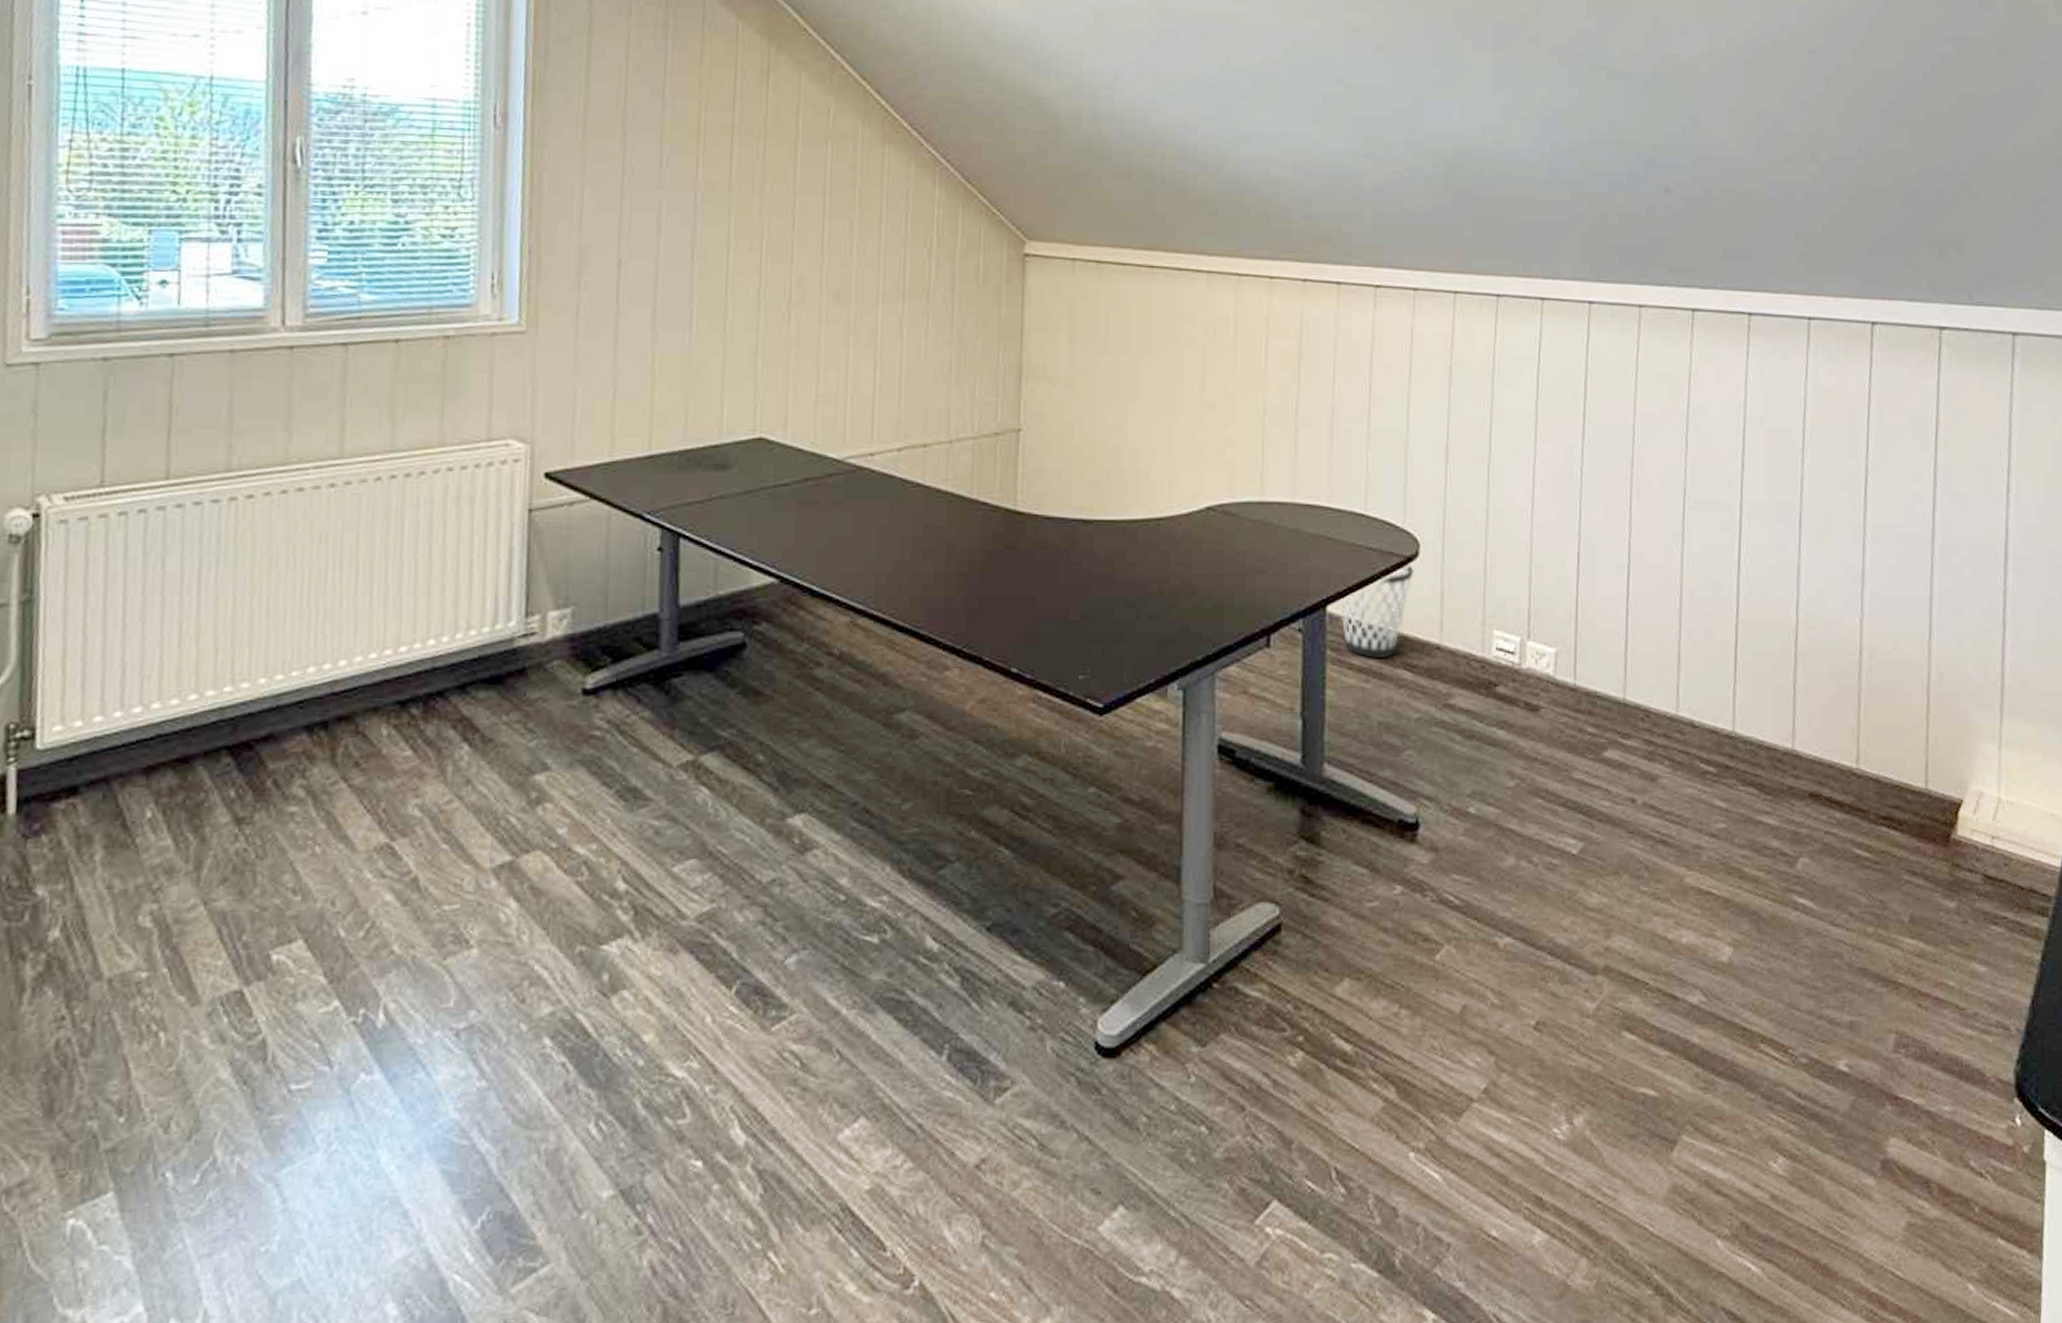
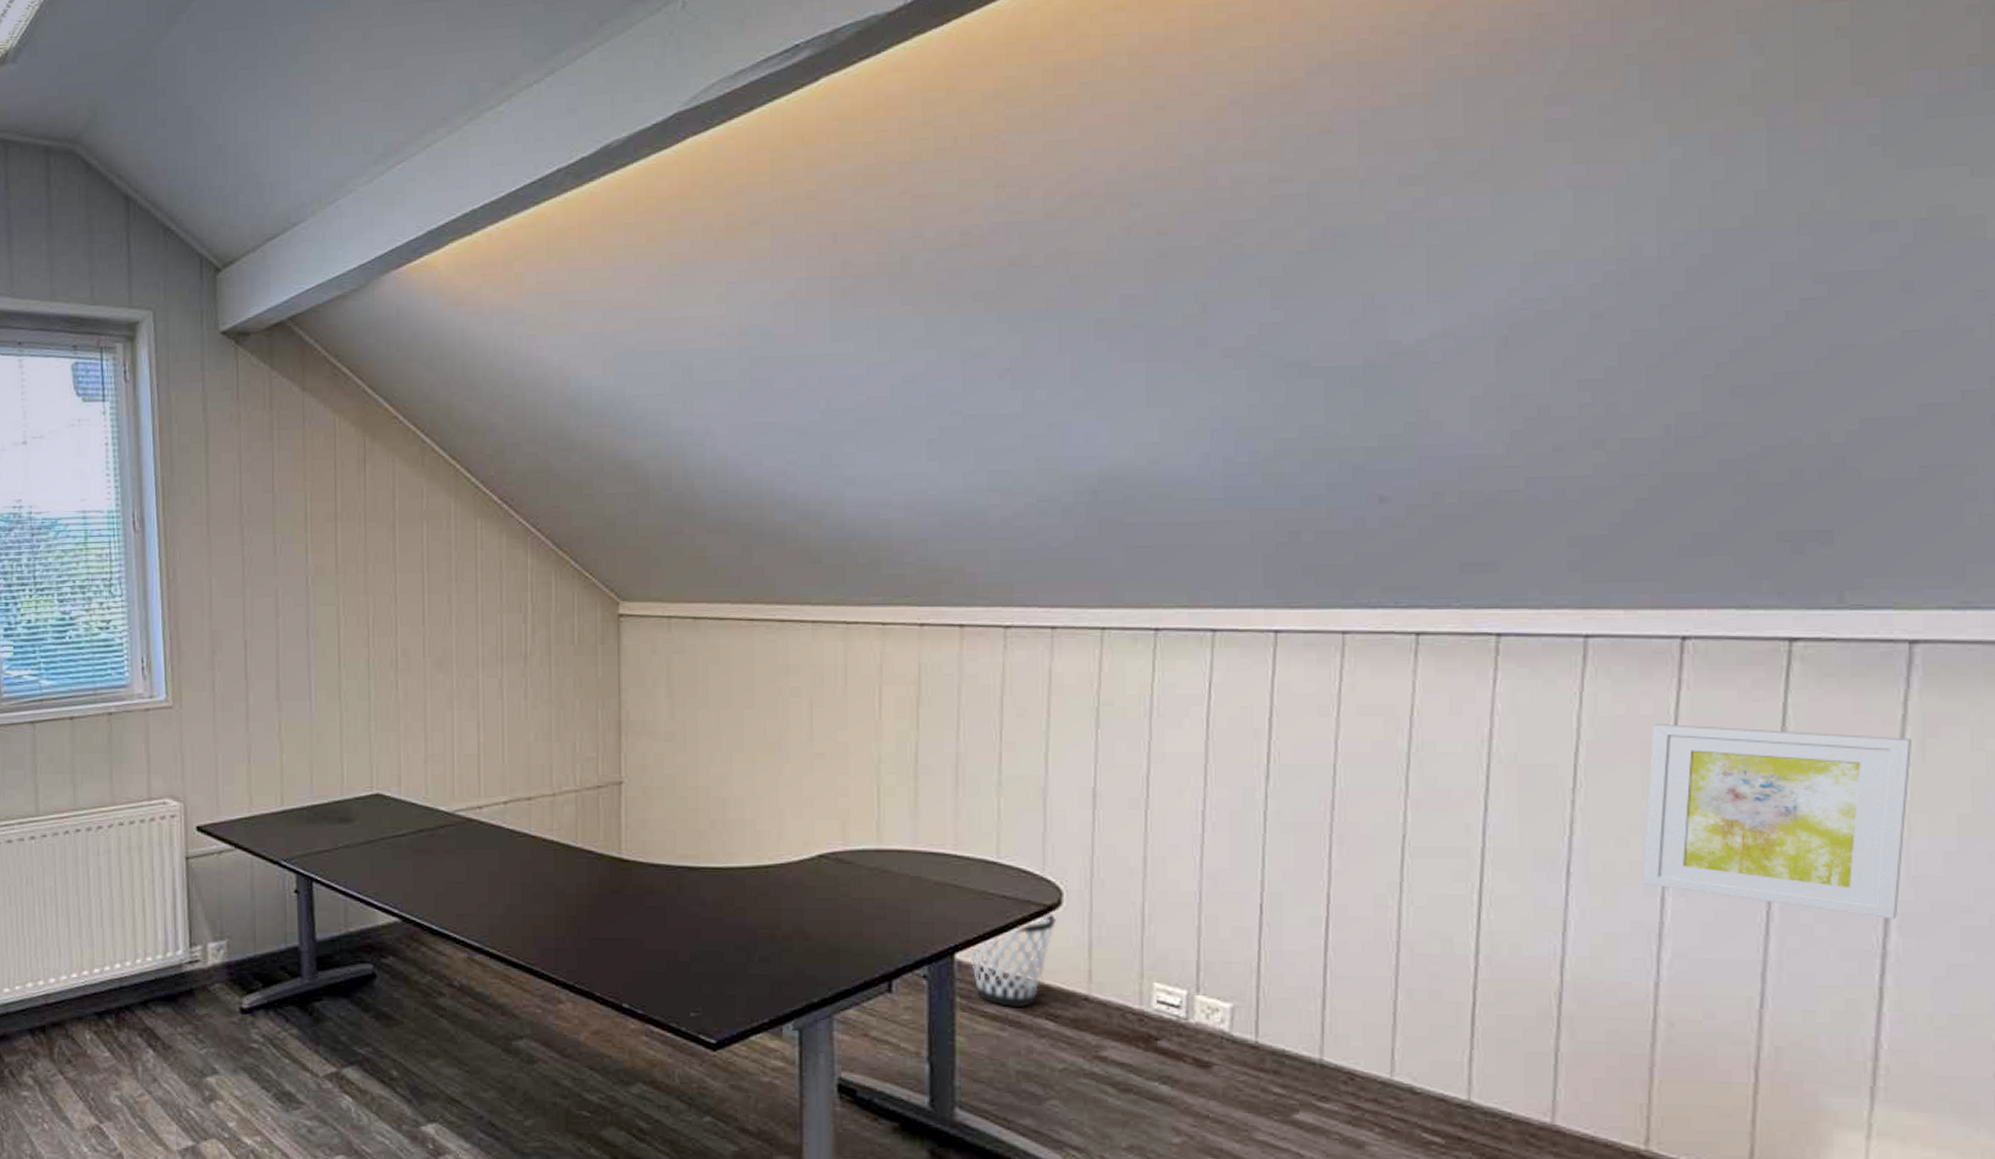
wall art: none [1850,395,2017,561] -> present [1642,724,1911,919]

